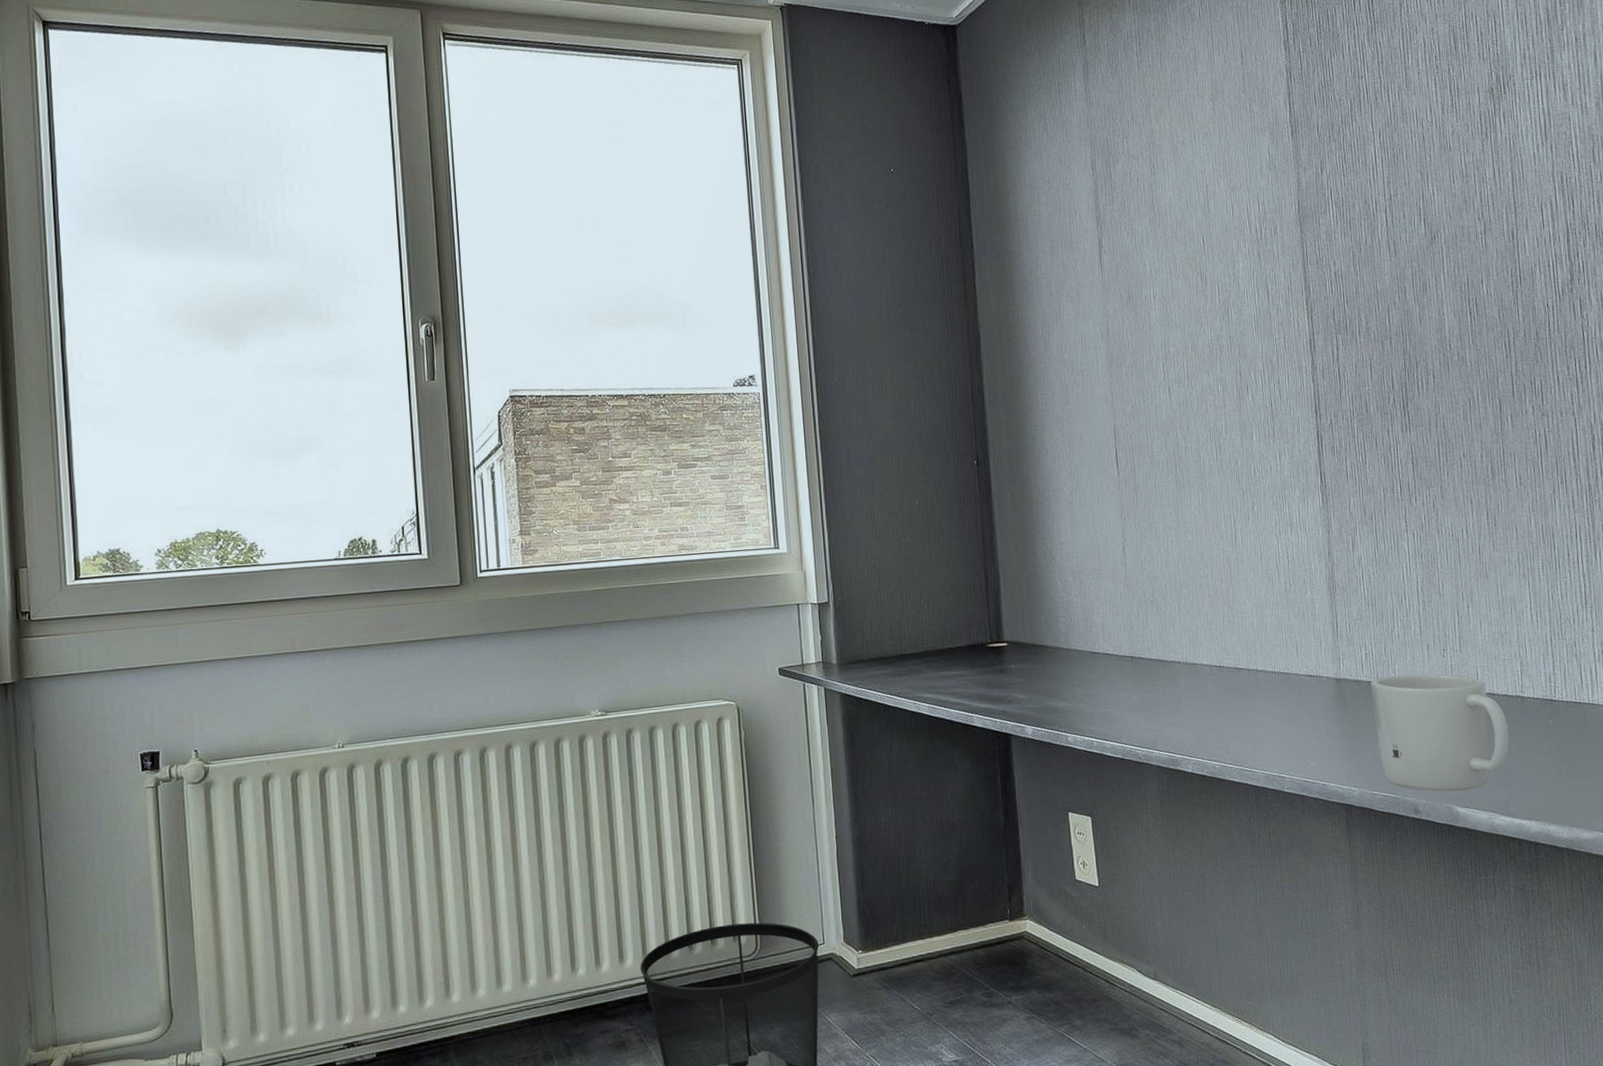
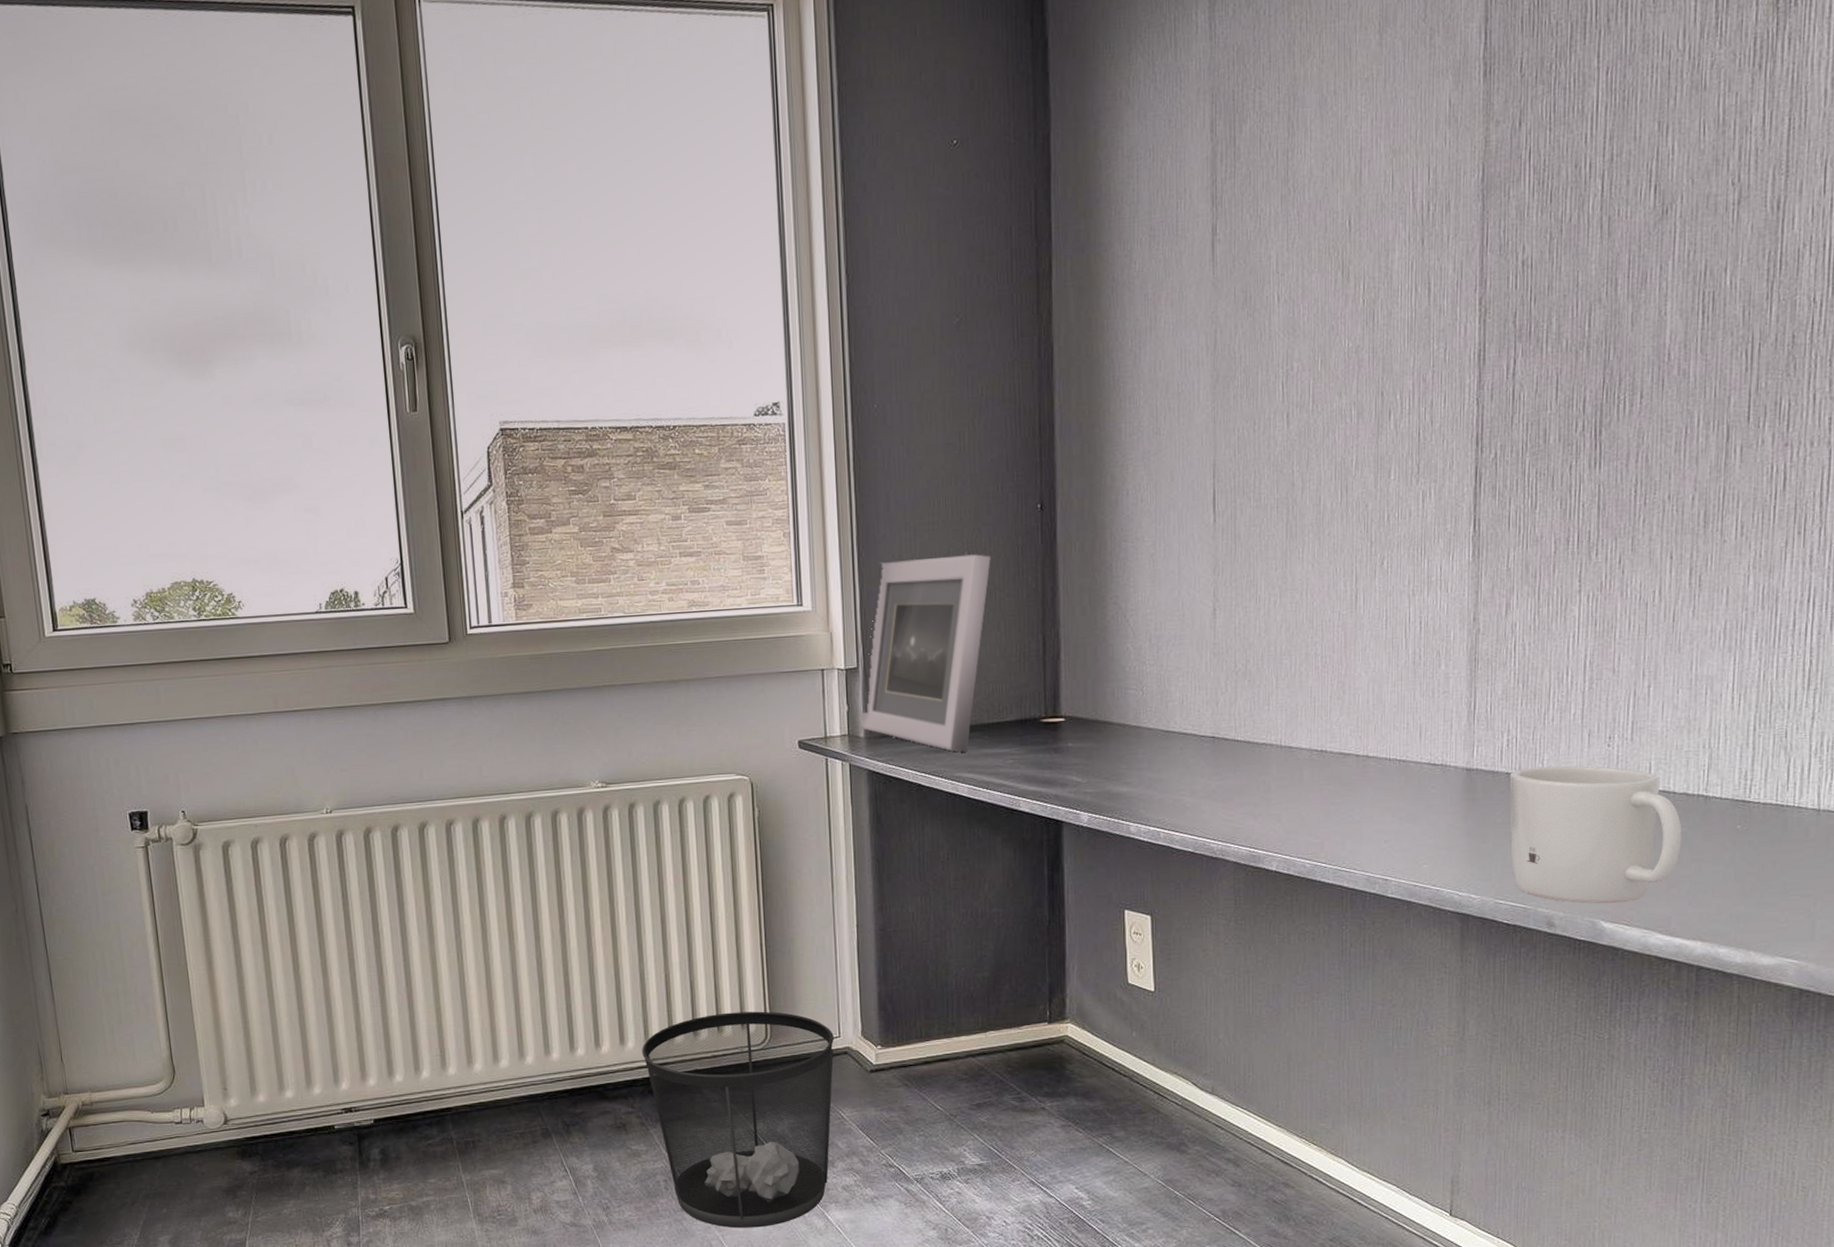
picture frame: none [832,503,938,675] -> present [859,554,991,752]

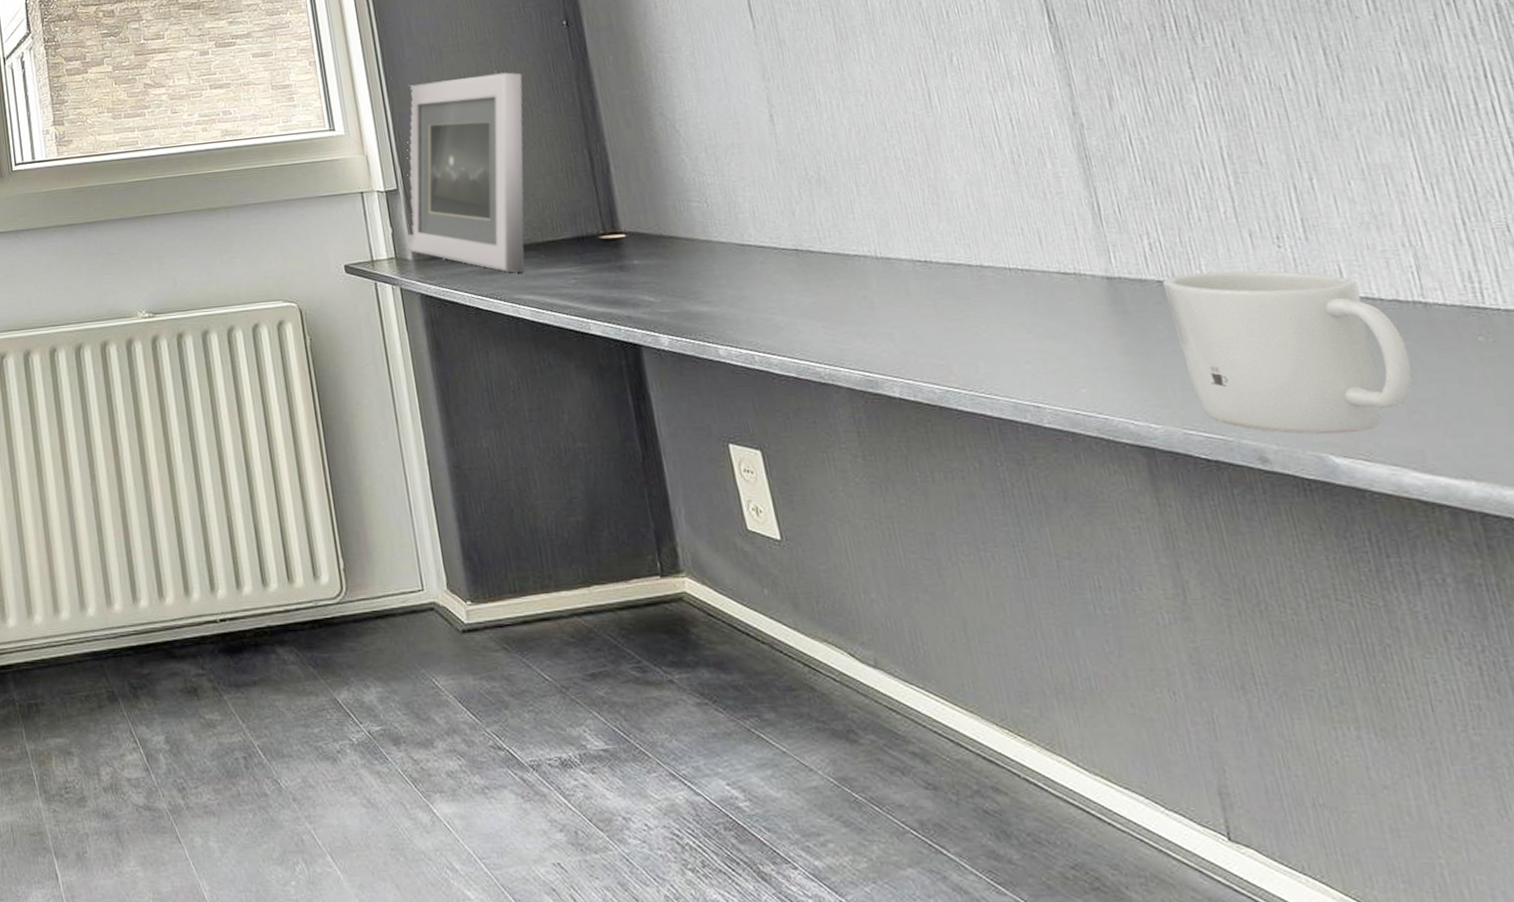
waste bin: present [642,1011,834,1228] -> none [208,559,429,821]

